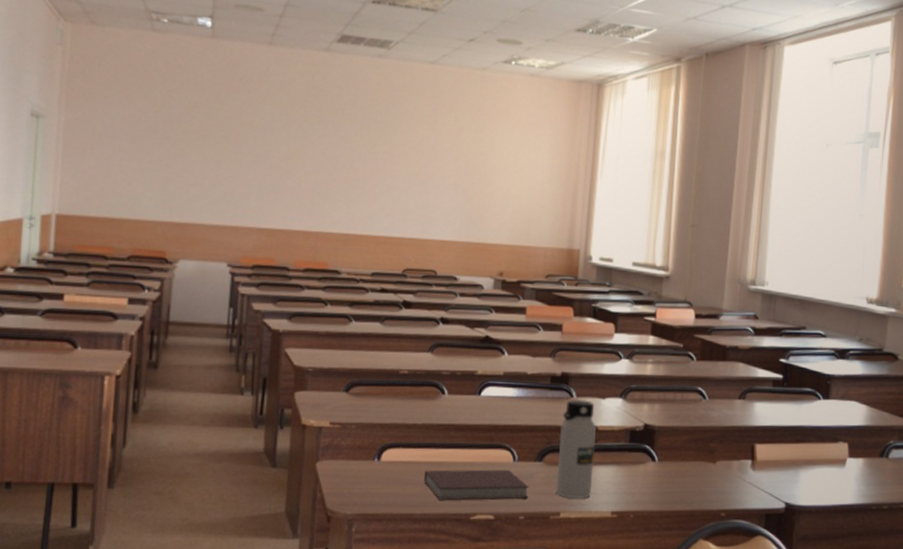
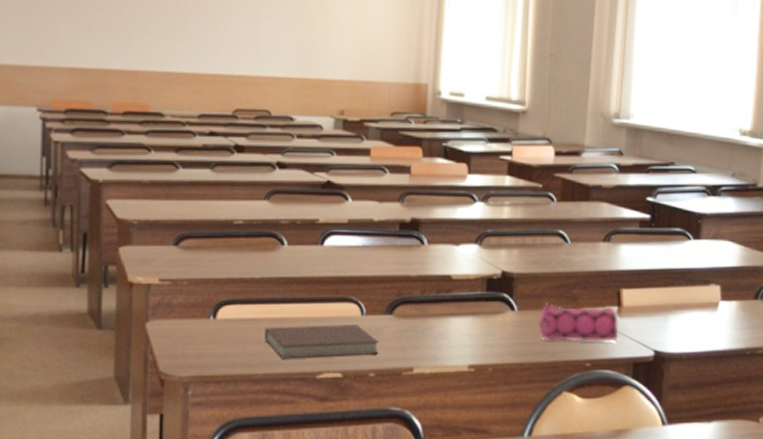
water bottle: present [556,399,596,499] -> none [408,246,450,353]
pencil case: none [677,455,752,493] -> present [538,303,618,342]

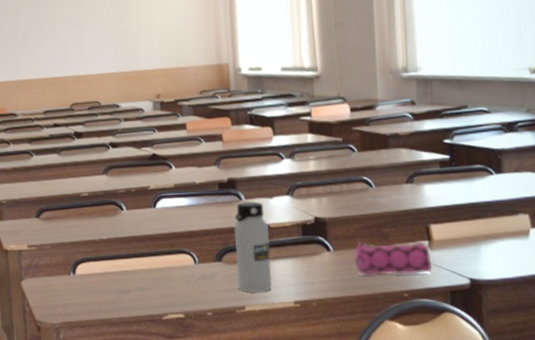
notebook: present [264,325,379,359] -> none [115,272,213,305]
water bottle: none [408,246,450,353] -> present [234,201,272,293]

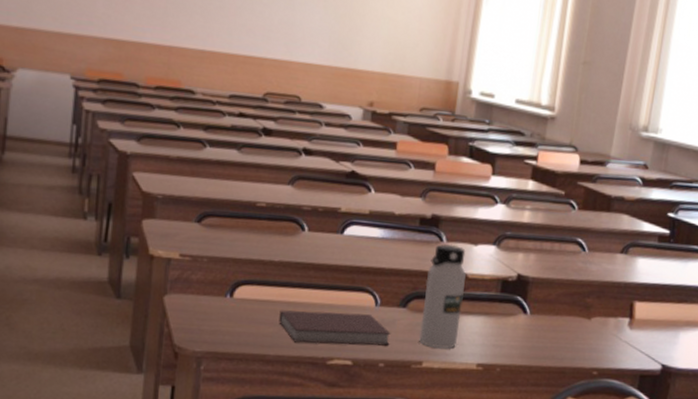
notebook: none [115,272,213,305] -> present [279,310,391,346]
pencil case: present [353,242,432,275] -> none [548,309,629,353]

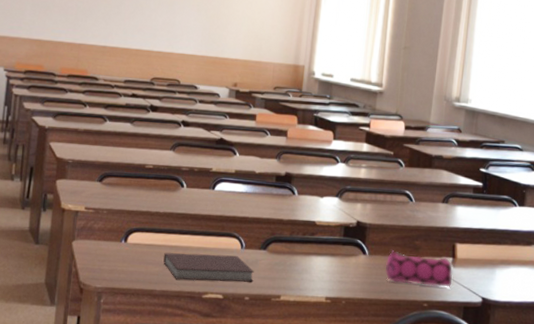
water bottle: present [419,244,466,349] -> none [277,197,314,285]
pencil case: none [548,309,629,353] -> present [385,250,453,287]

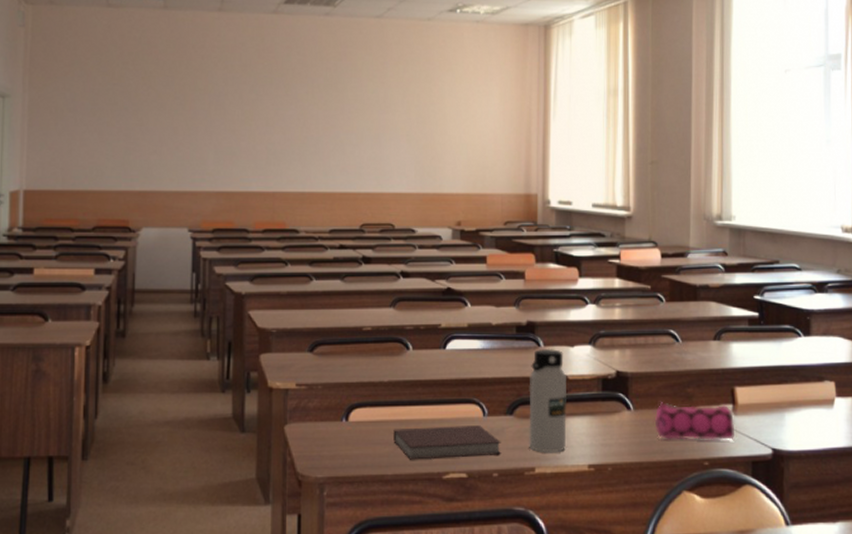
water bottle: none [277,197,314,285] -> present [529,348,568,453]

